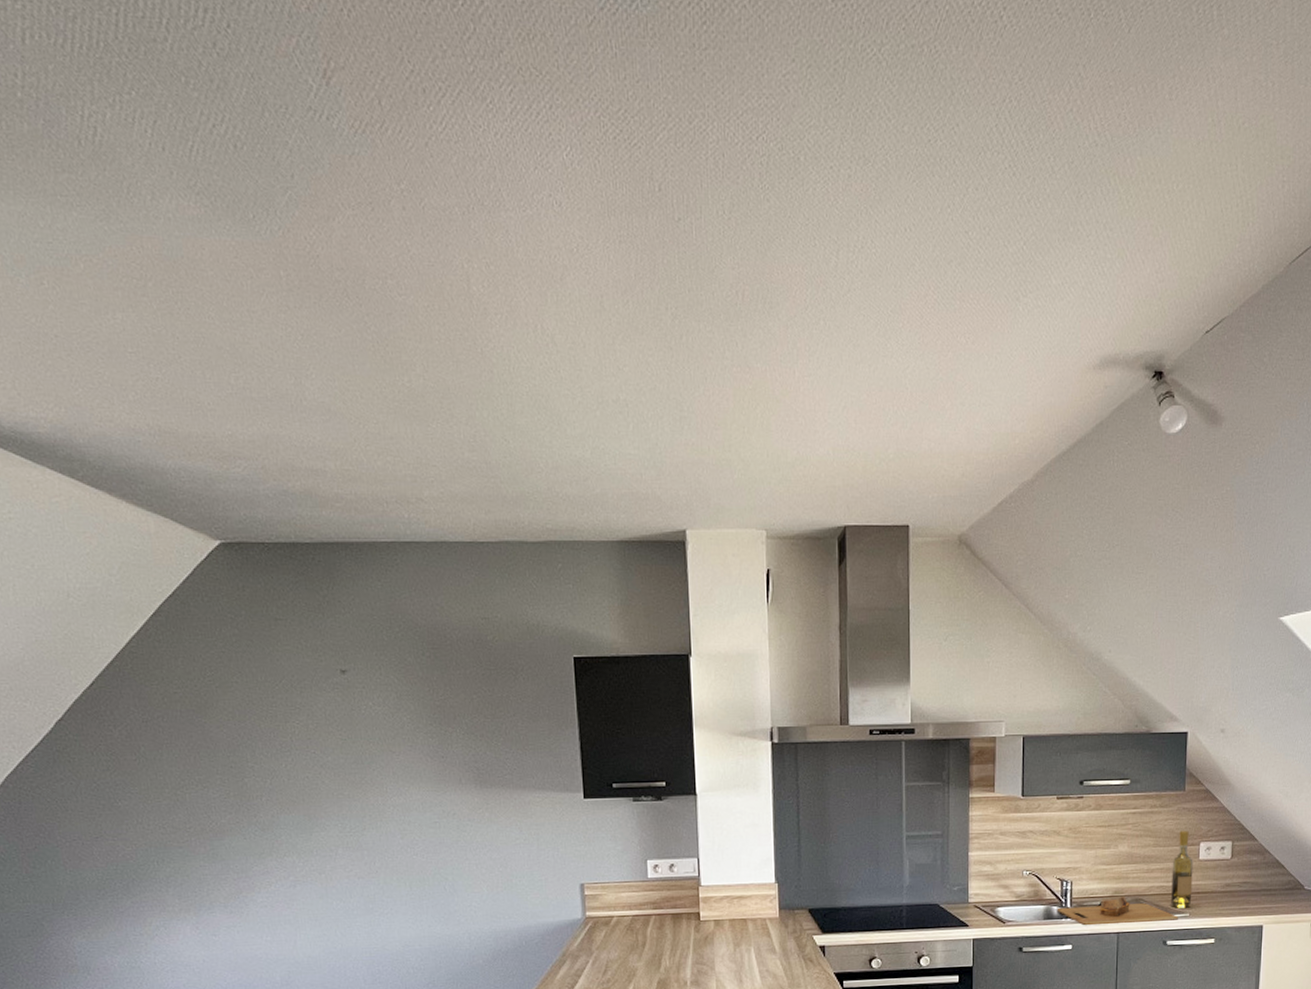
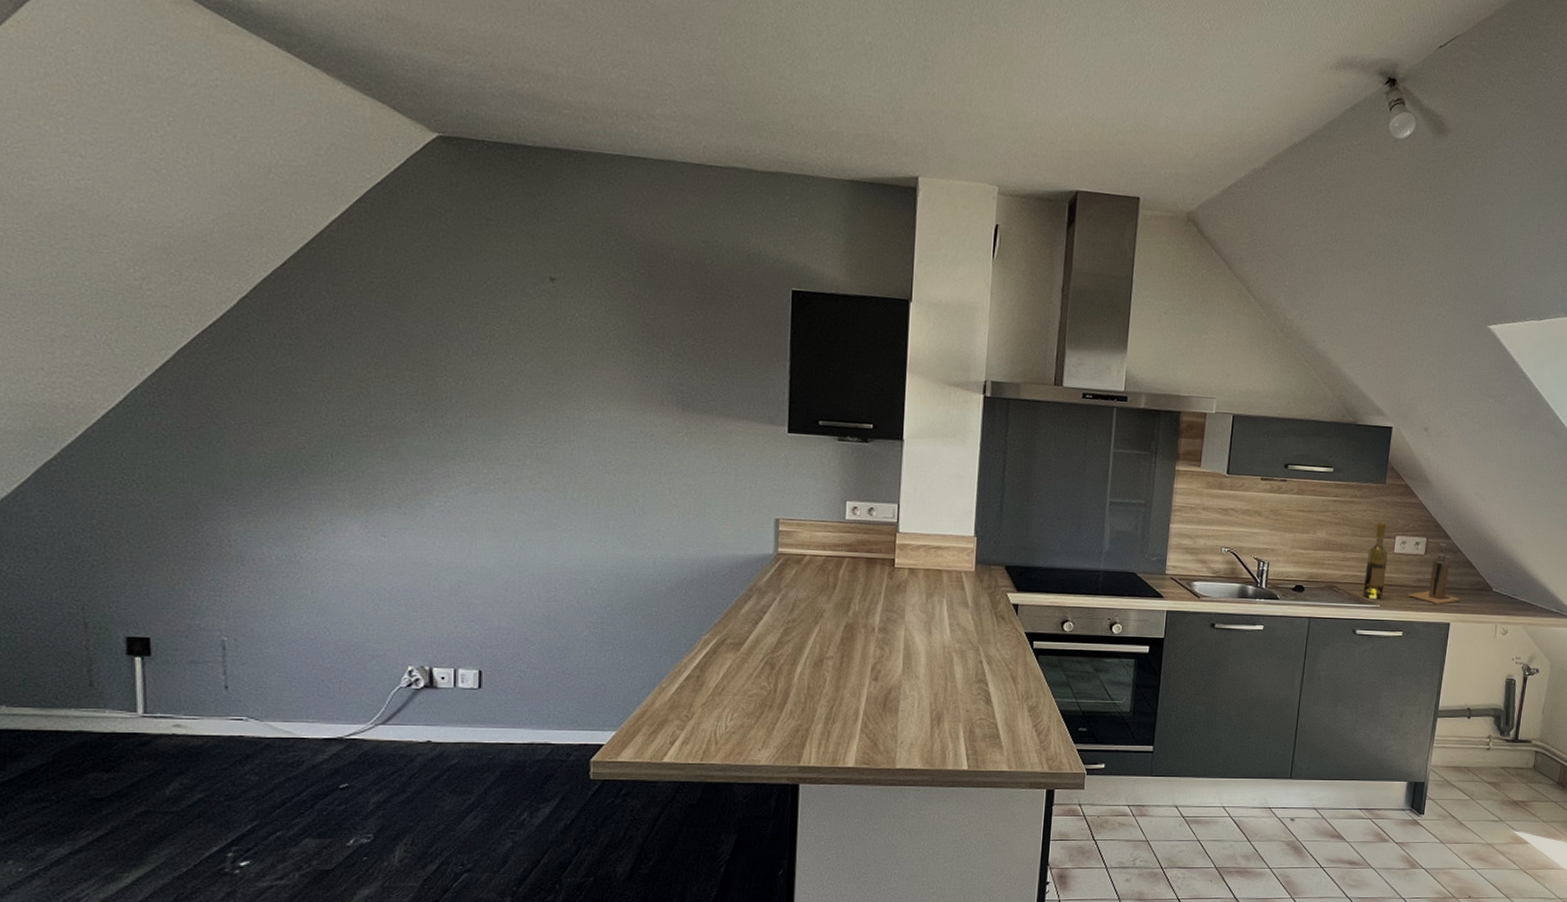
cutting board: present [1057,895,1178,926] -> none [1251,581,1369,610]
soap dispenser: none [1215,845,1272,908] -> present [1406,543,1461,604]

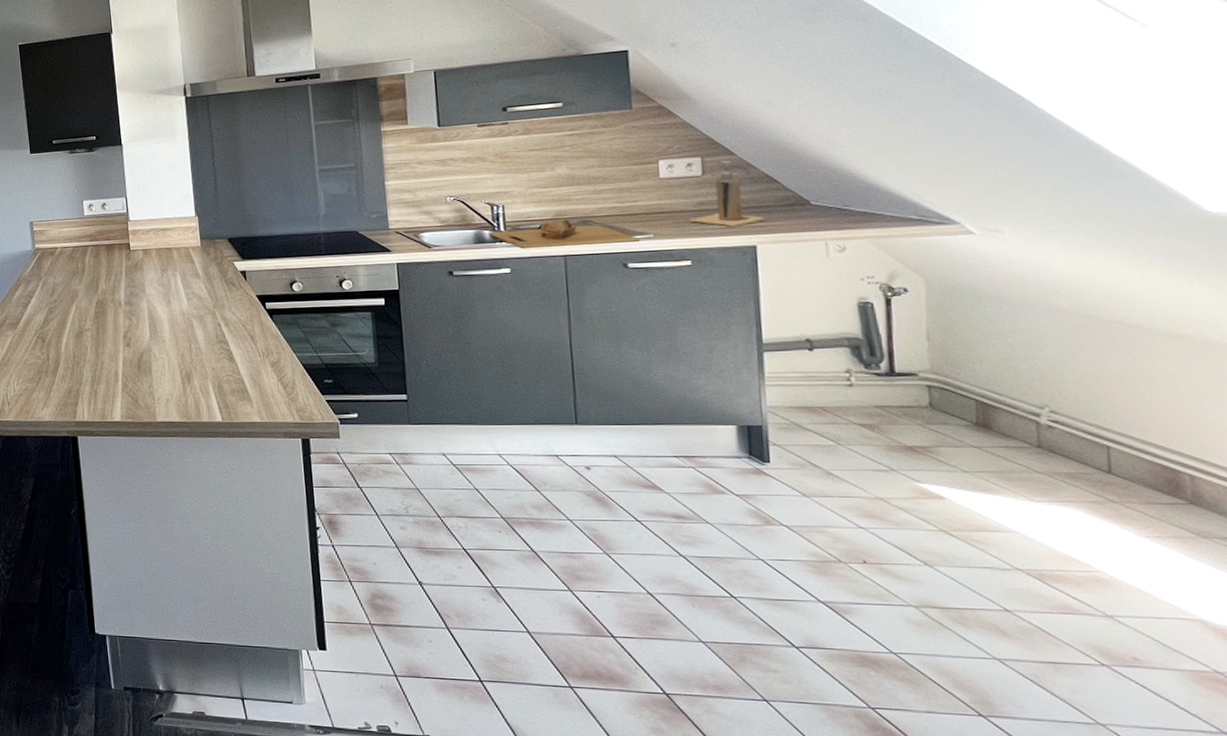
cutting board: none [1251,581,1369,610] -> present [488,217,640,249]
bottle: present [1363,523,1388,599] -> none [624,149,656,230]

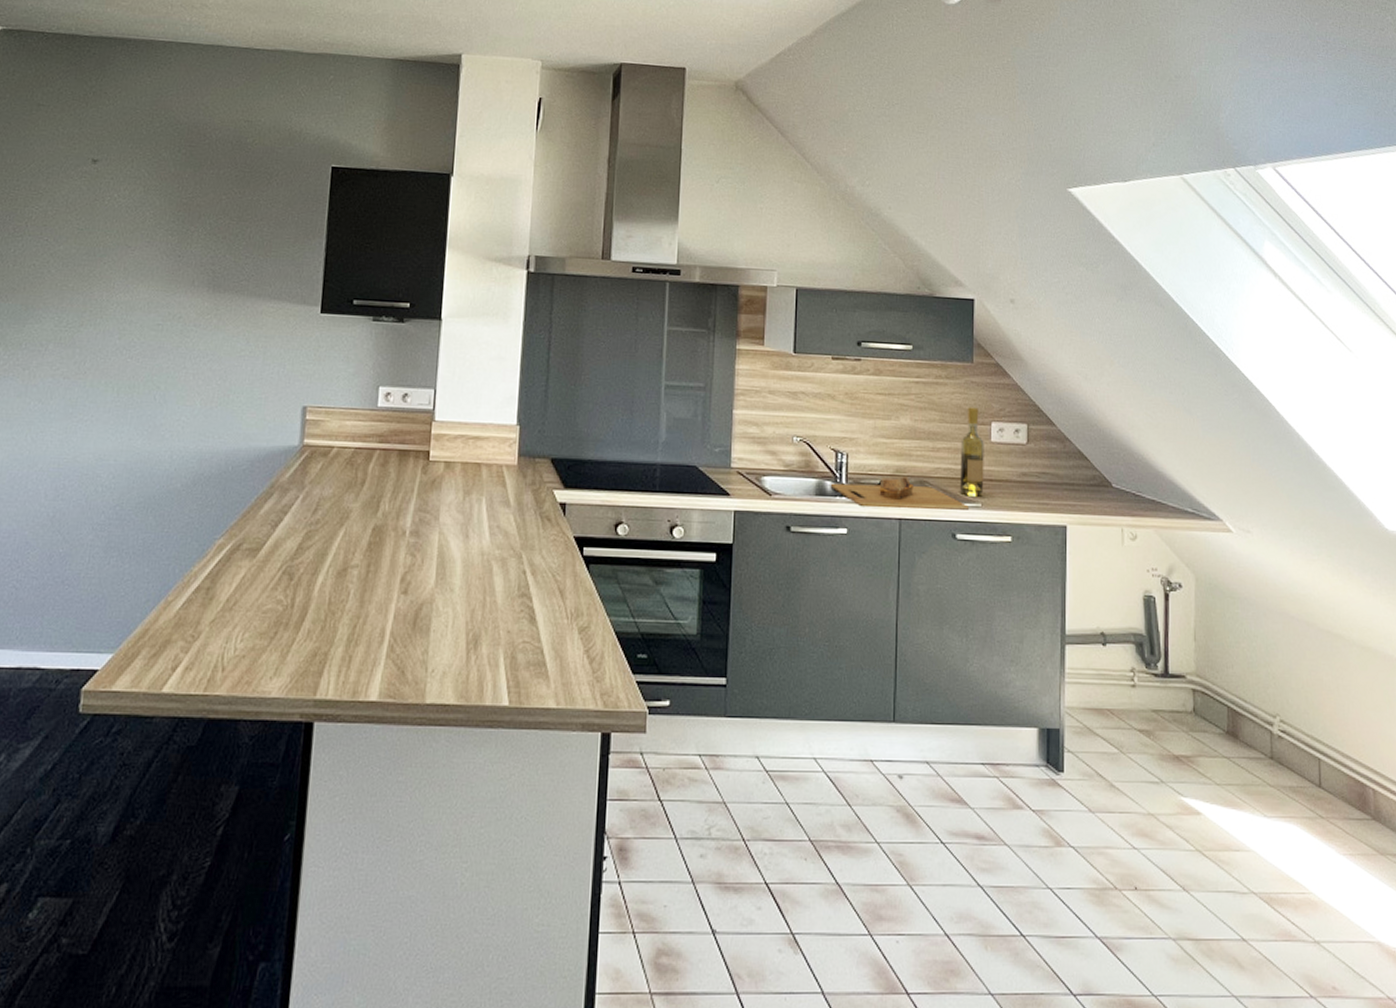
bottle: none [624,149,656,230] -> present [960,407,984,497]
soap dispenser: present [687,160,766,227] -> none [1011,430,1076,503]

